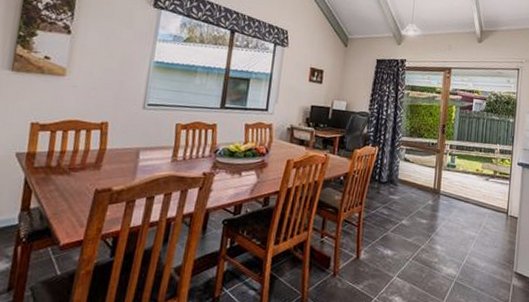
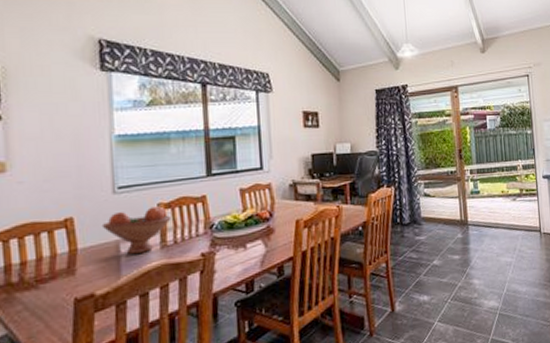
fruit bowl: none [129,125,185,163] -> present [101,206,171,254]

